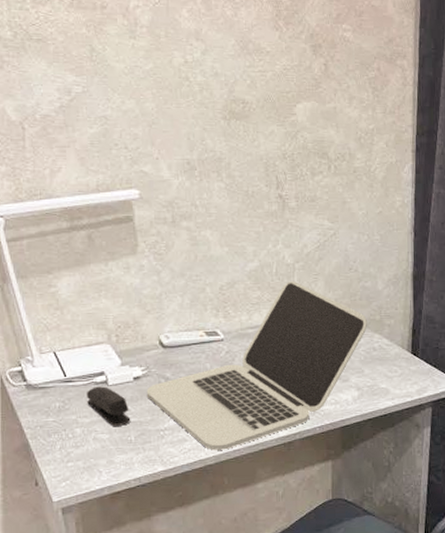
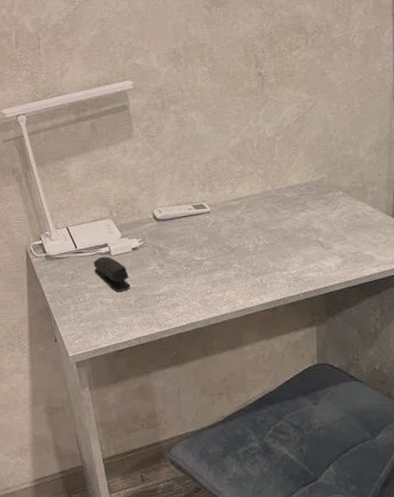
laptop: present [146,280,368,451] -> none [143,153,350,315]

